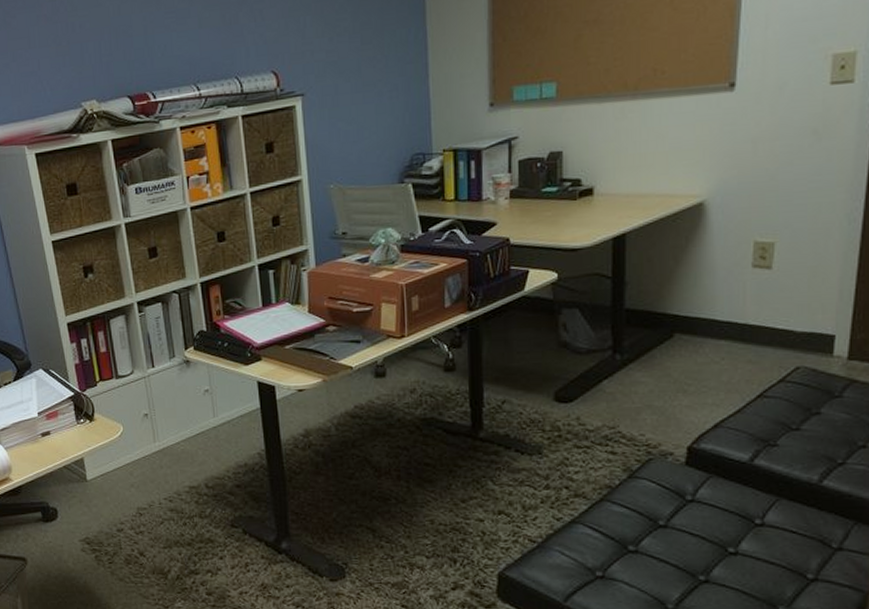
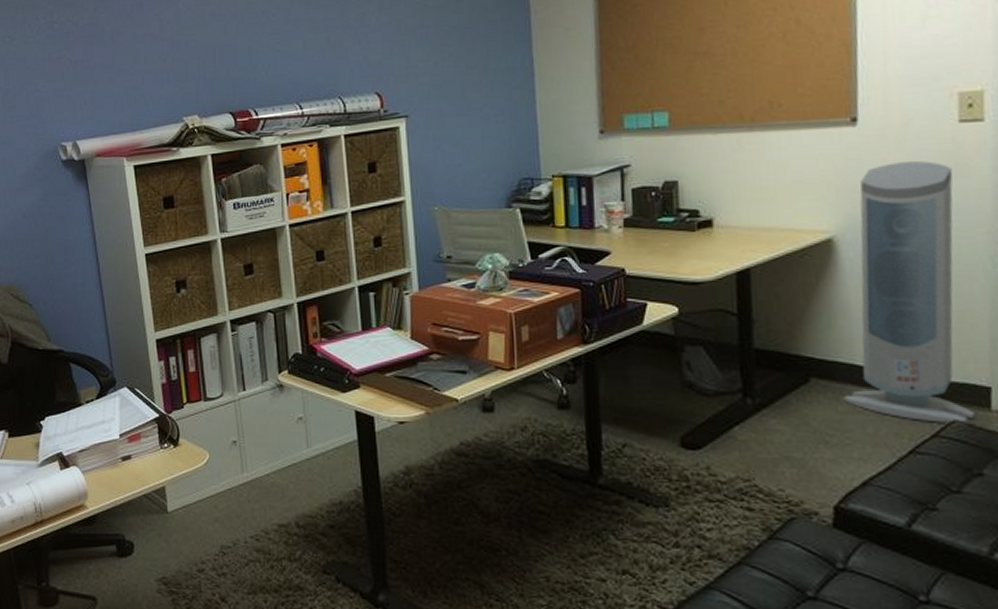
air purifier: none [702,124,820,369] -> present [843,161,976,423]

